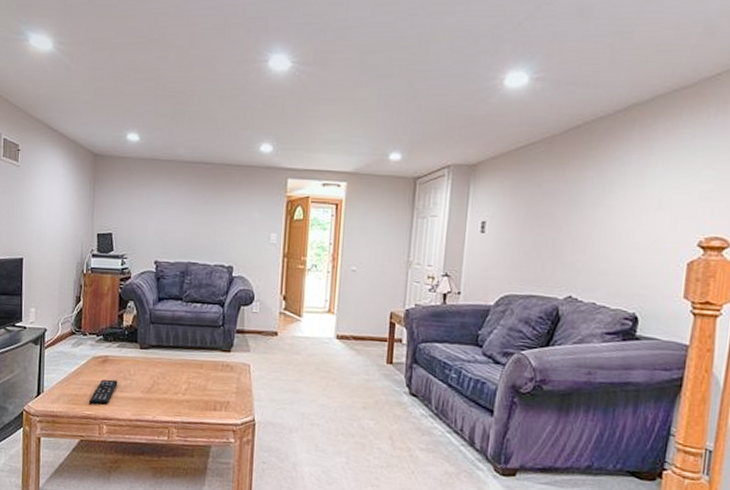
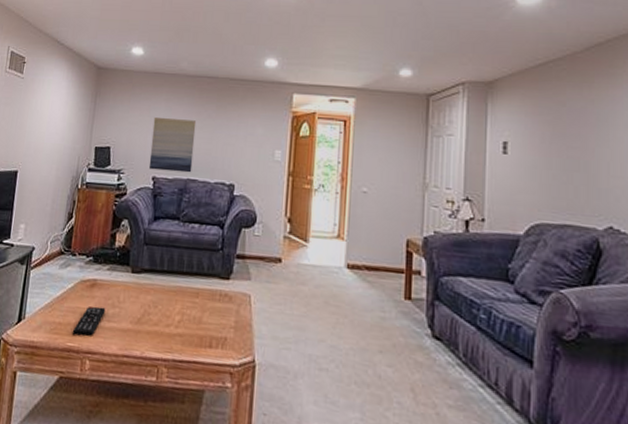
wall art: none [150,204,195,257] -> present [148,118,197,173]

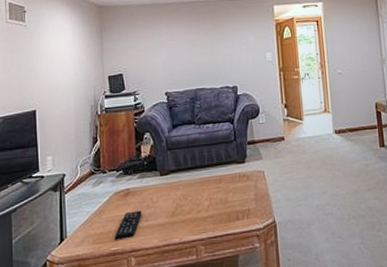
wall art: present [148,118,197,173] -> none [158,39,199,87]

